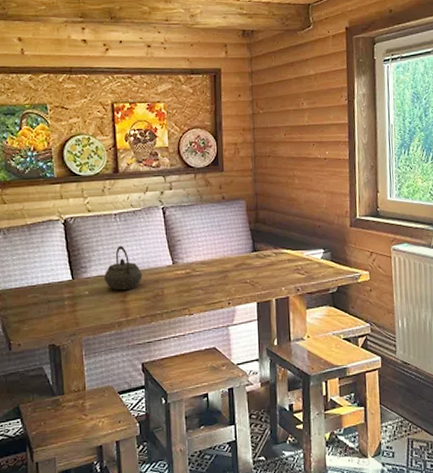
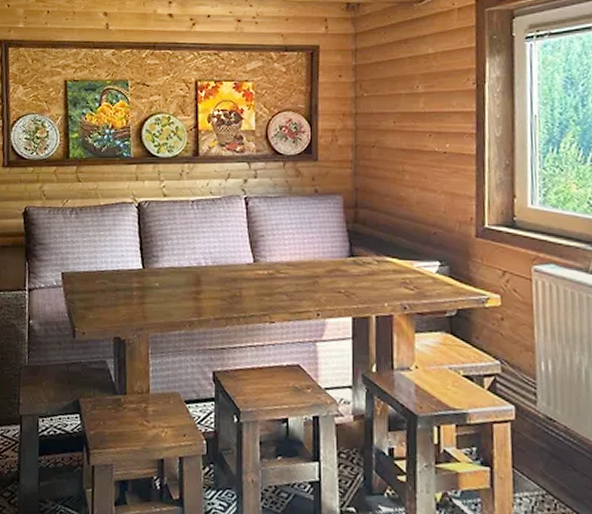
kettle: present [103,245,143,291] -> none [176,236,219,287]

